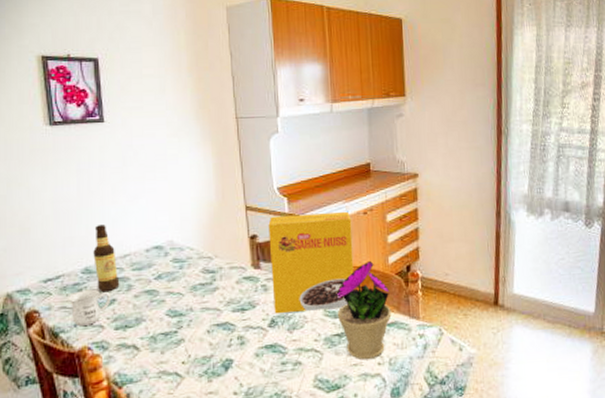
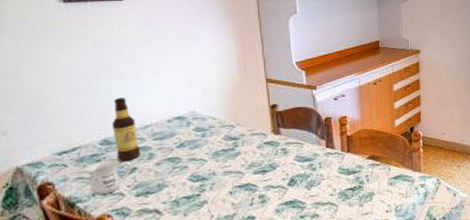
cereal box: present [268,211,354,314] -> none [288,82,365,174]
flower pot: present [336,260,391,360] -> none [349,124,397,209]

